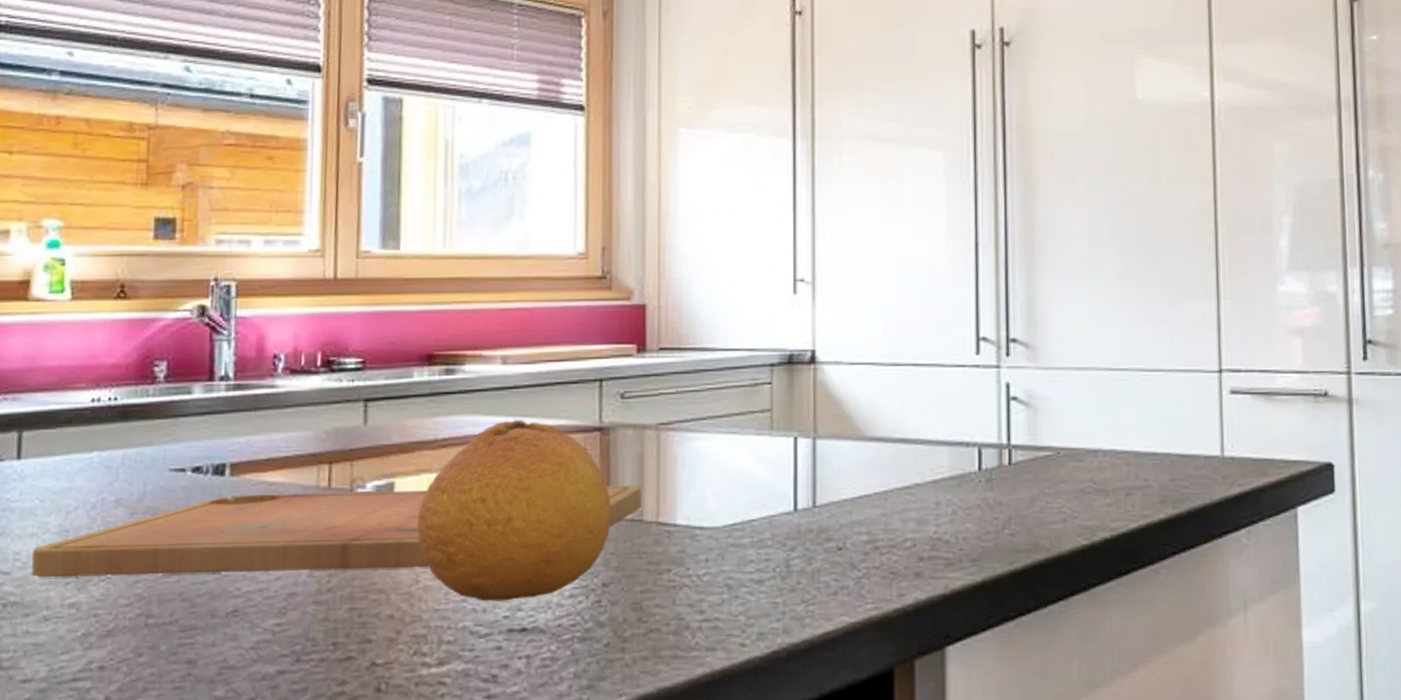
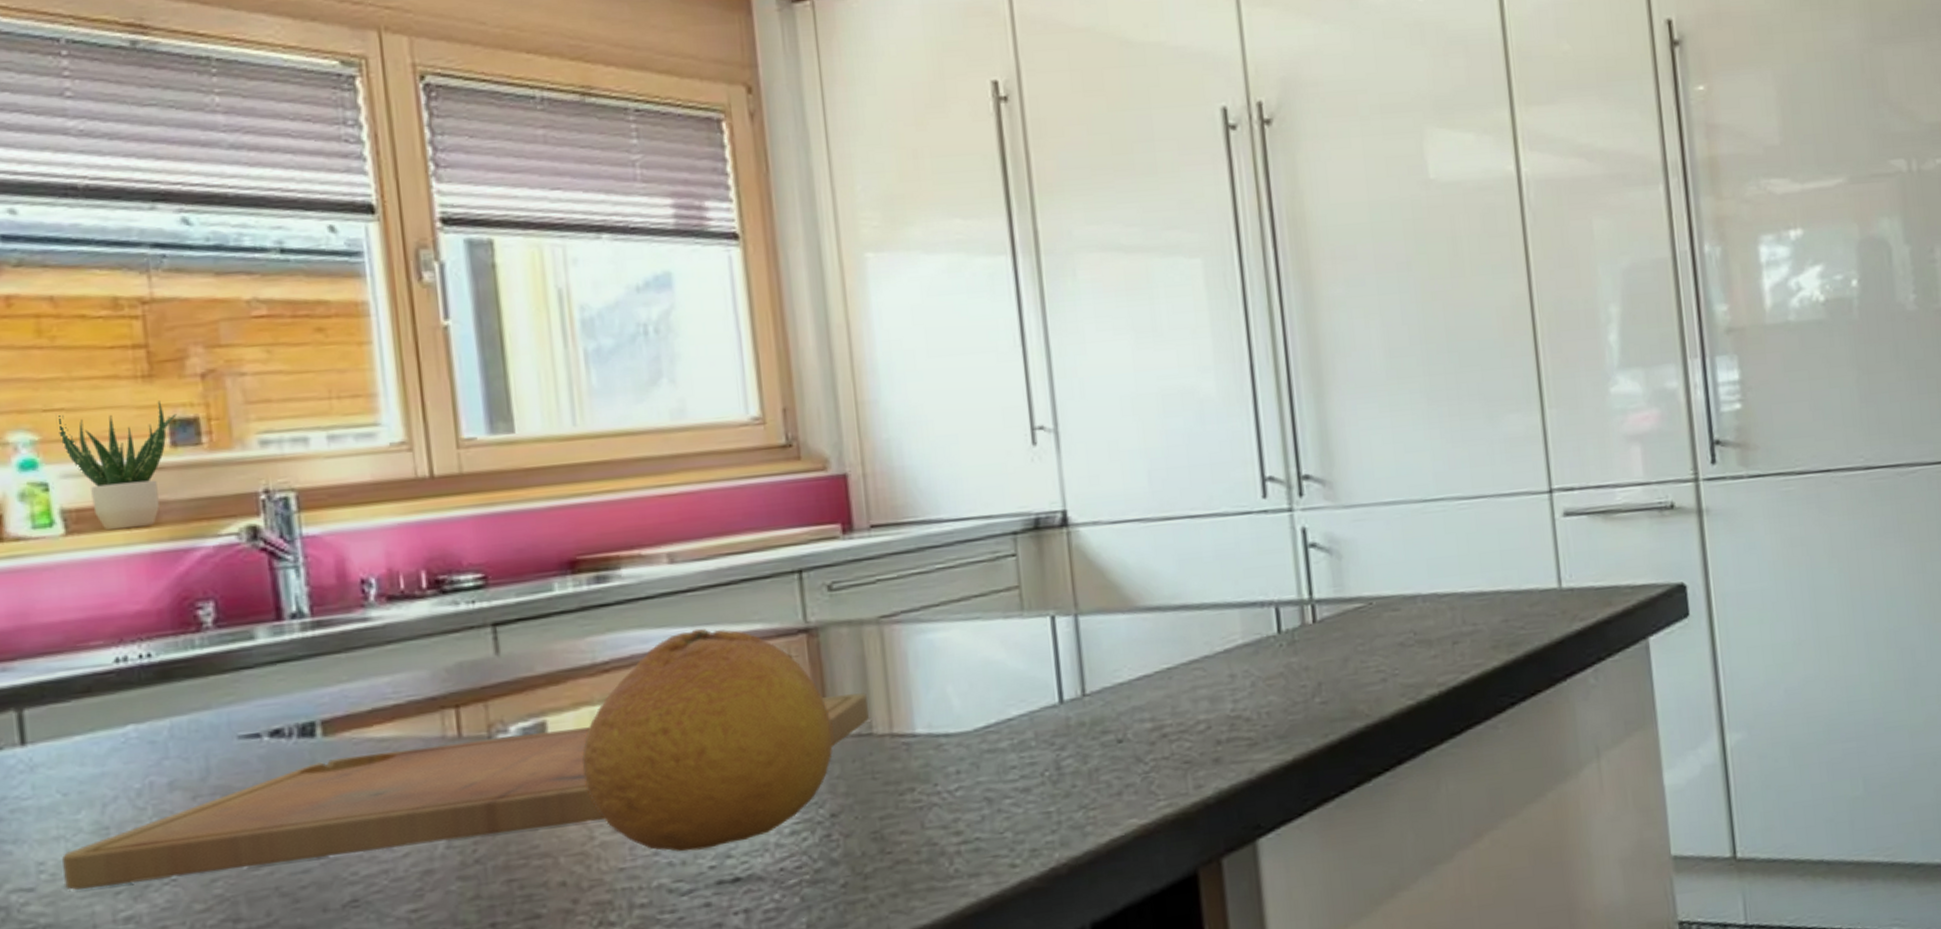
potted plant: none [78,203,161,299] -> present [59,401,177,531]

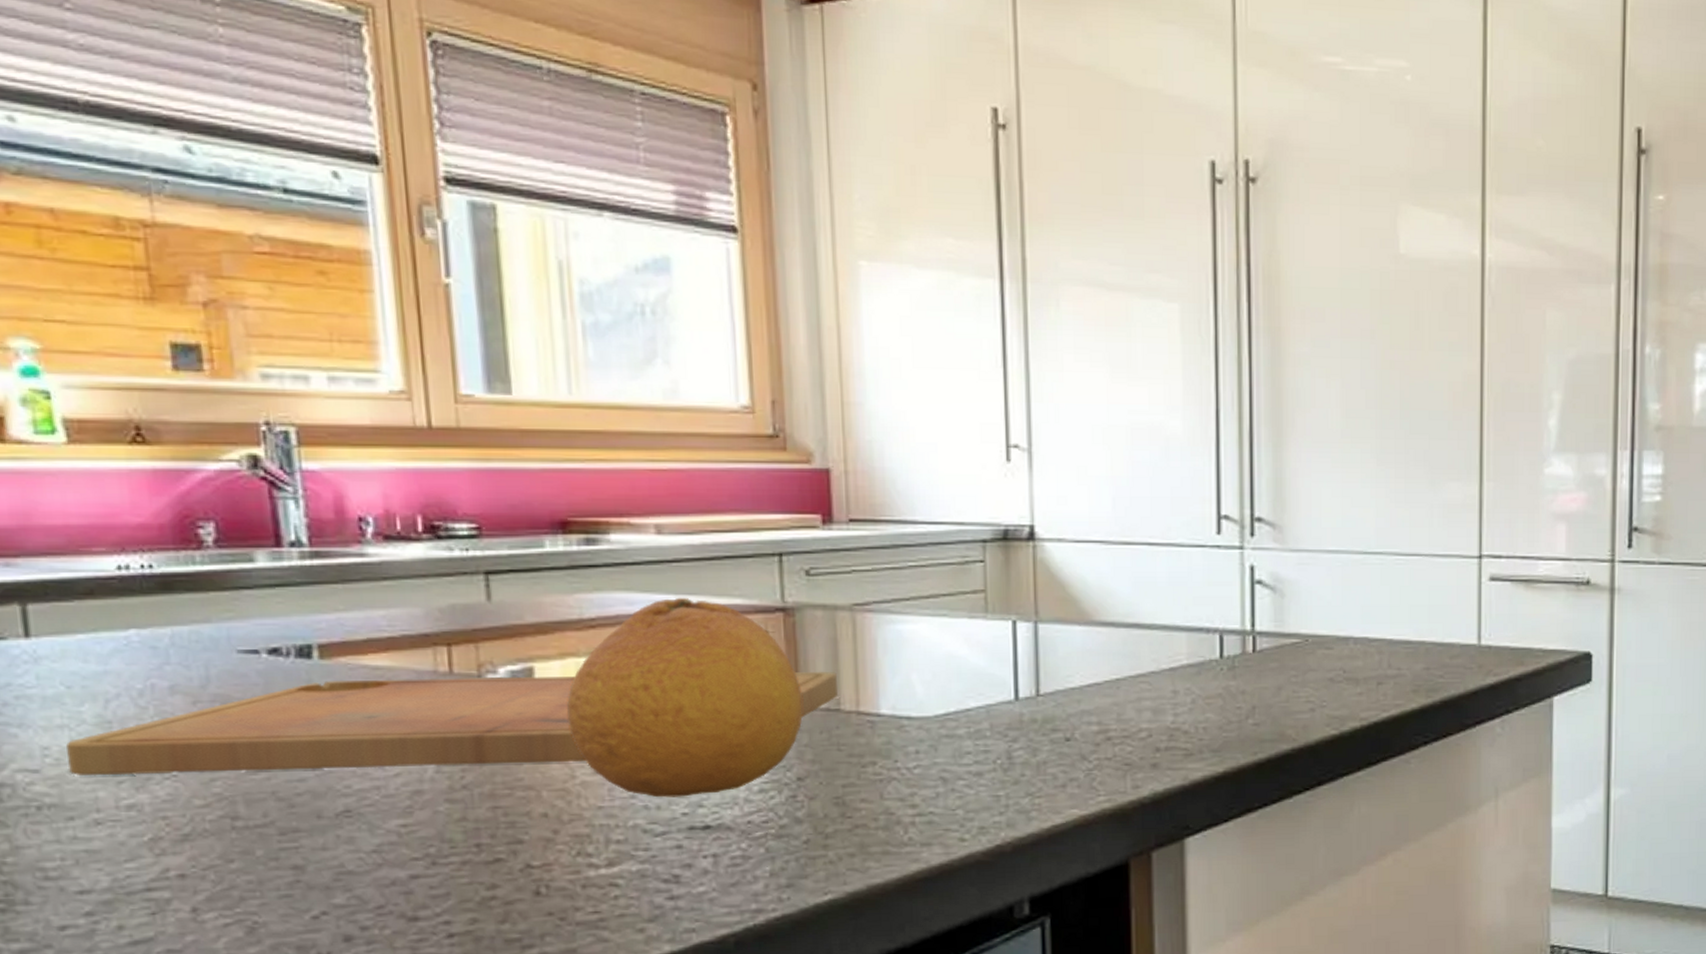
potted plant: present [59,401,177,531] -> none [60,324,178,444]

